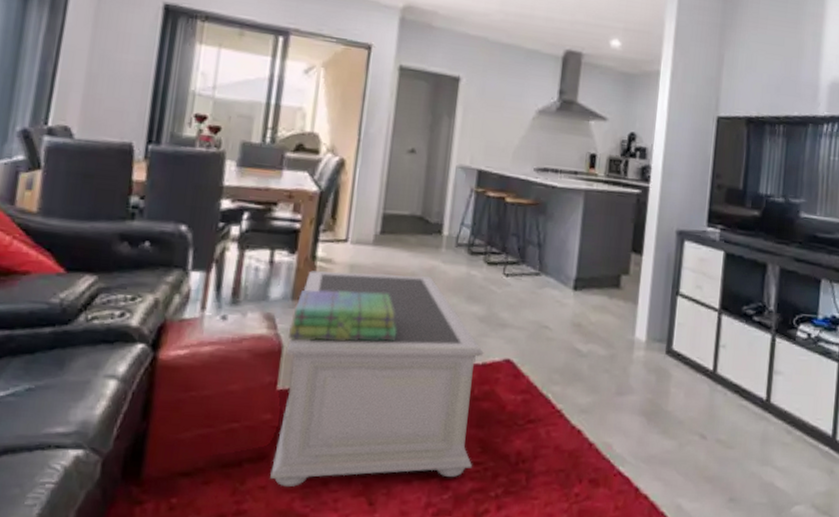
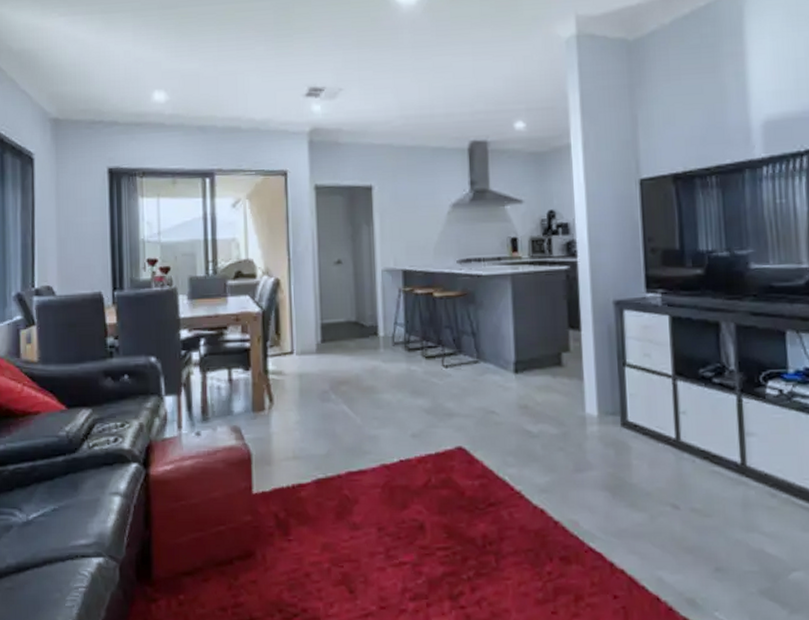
coffee table: present [270,270,484,487] -> none [256,377,440,579]
stack of books: present [289,290,397,341] -> none [255,397,351,447]

